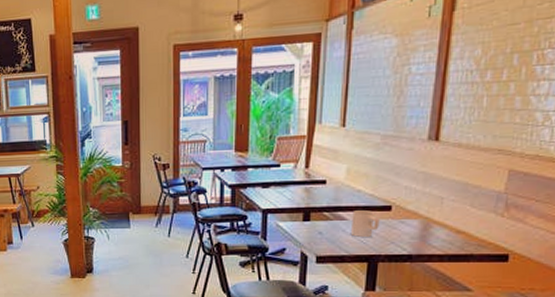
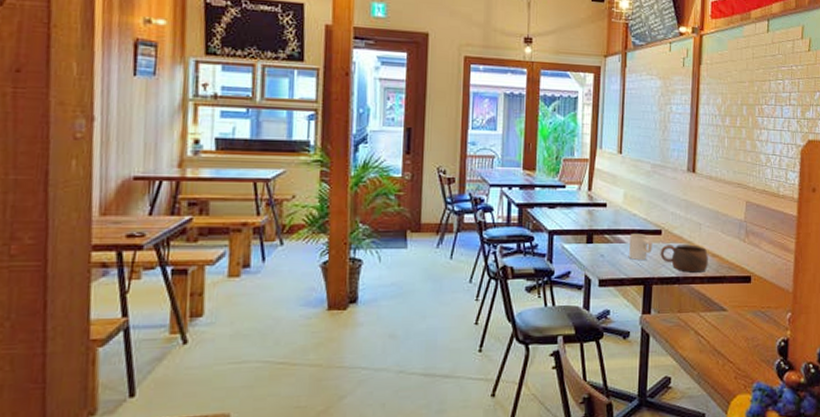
cup: none [388,220,451,250] -> present [660,244,708,273]

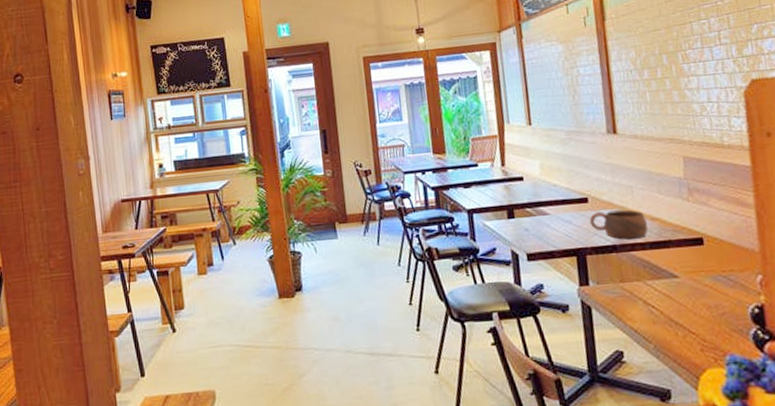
cup: present [628,234,652,261] -> none [553,203,580,232]

